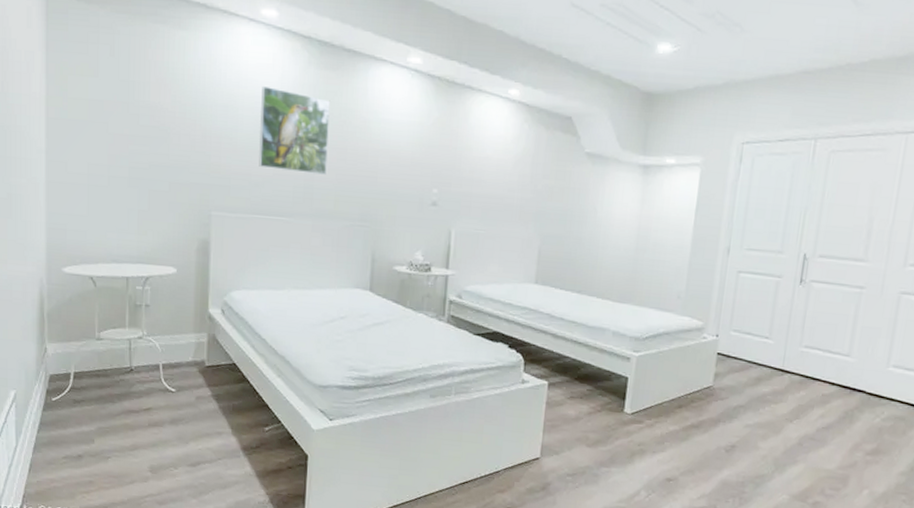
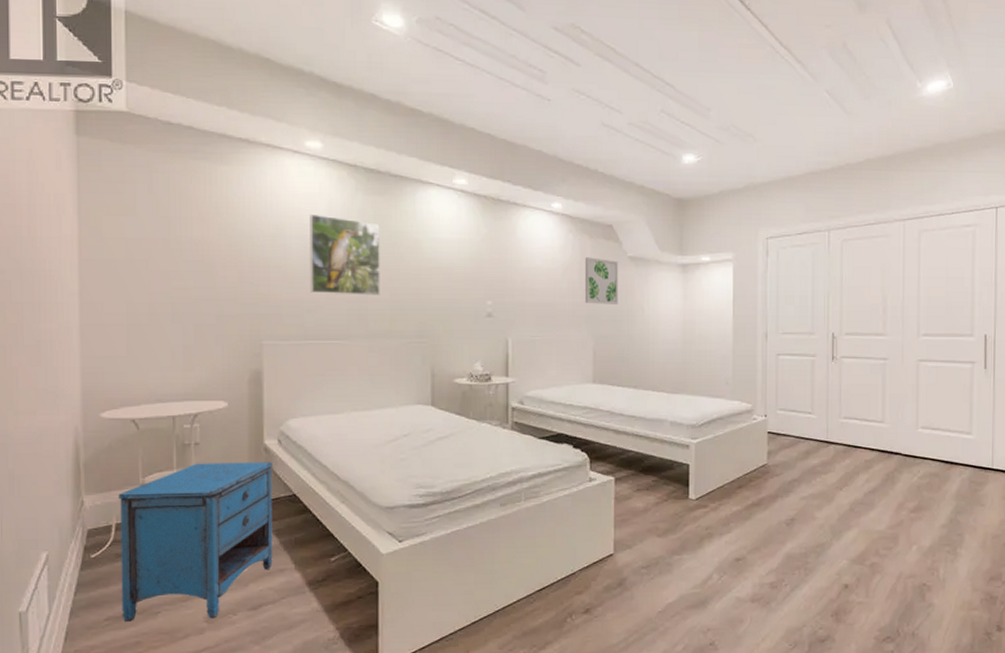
nightstand: none [77,324,216,469] -> present [119,462,273,622]
wall art: none [534,150,575,203] -> present [584,257,619,304]

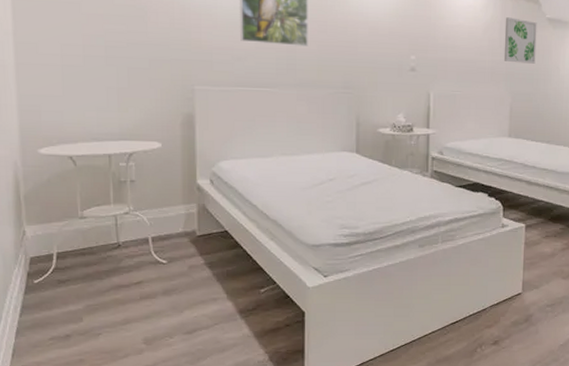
nightstand: present [119,462,273,622] -> none [59,199,206,341]

